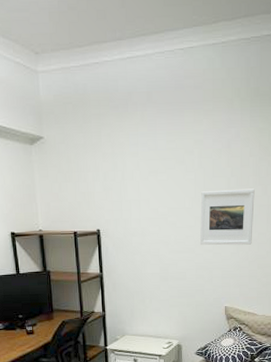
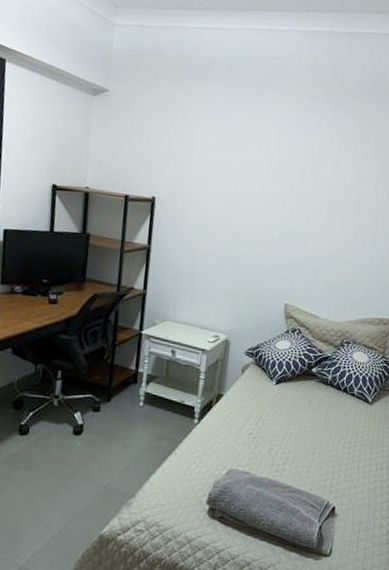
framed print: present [200,188,255,245] -> none [266,174,331,239]

